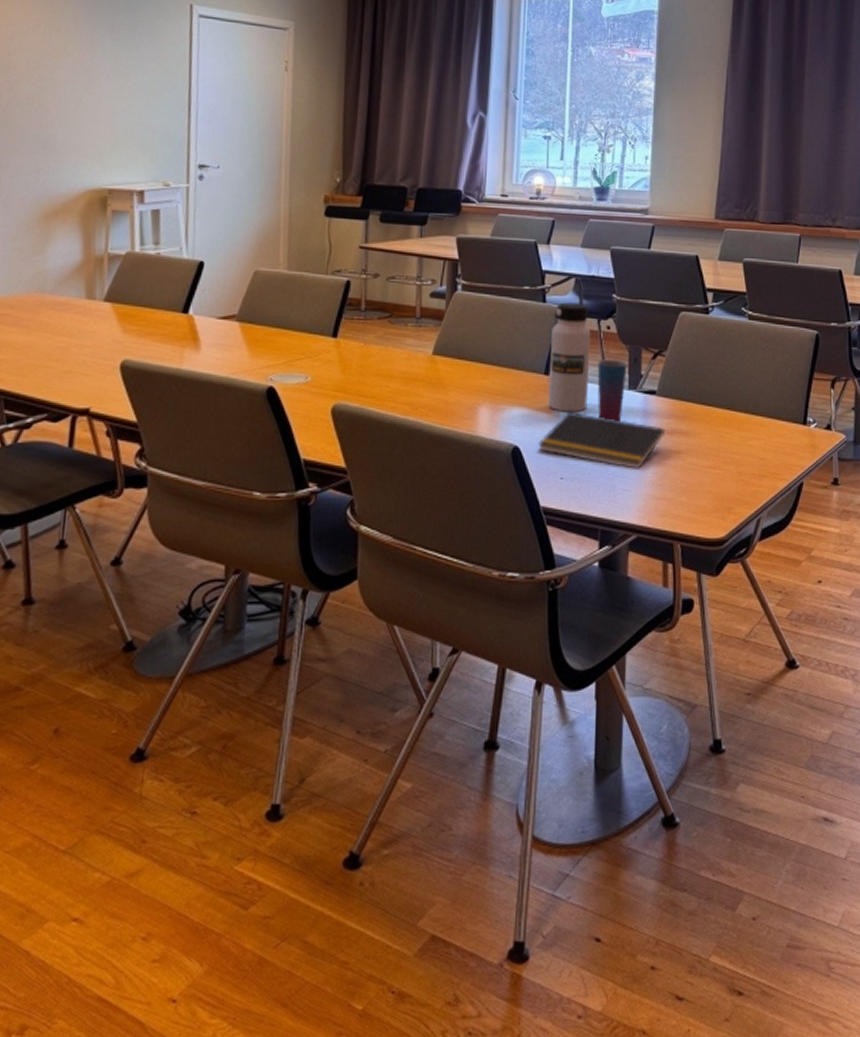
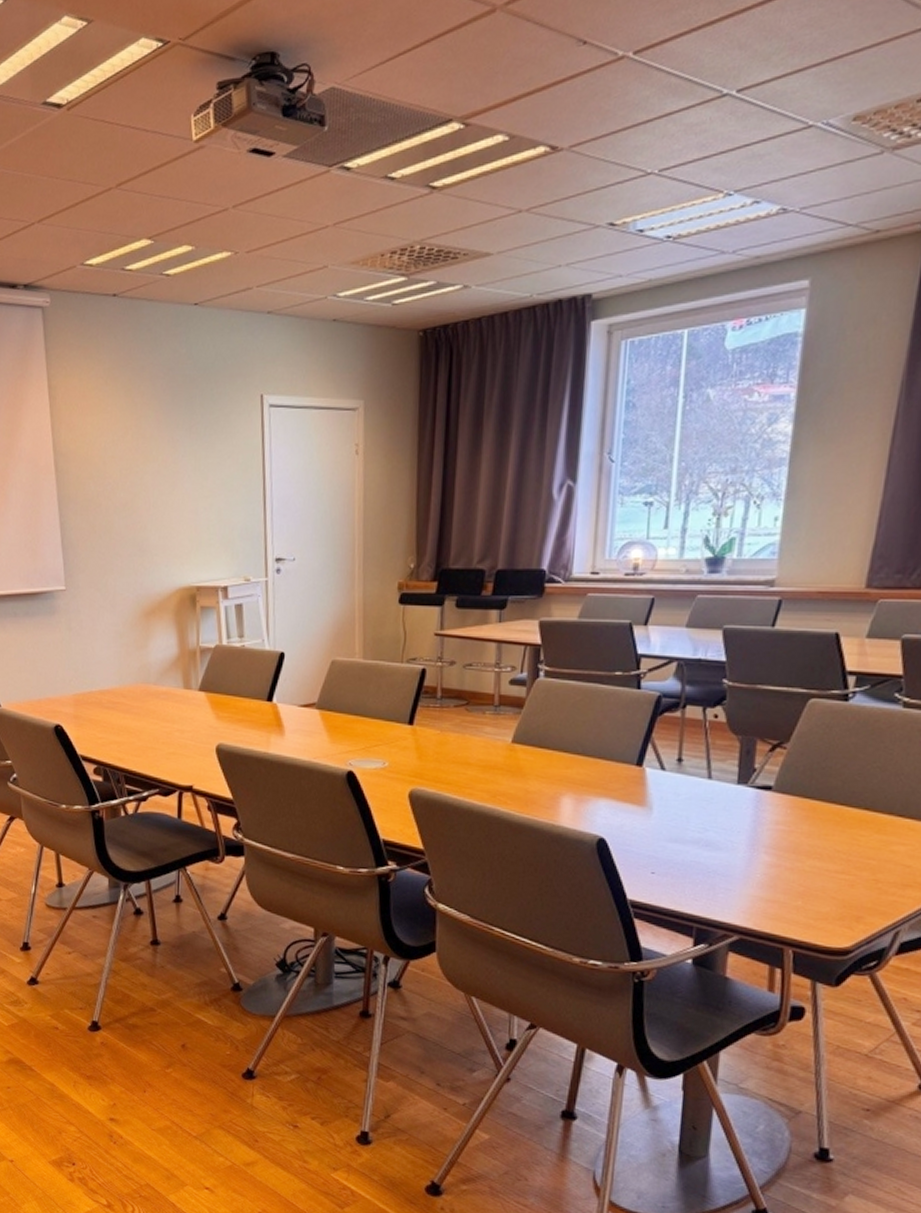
notepad: present [538,412,666,469] -> none [627,805,782,869]
water bottle: present [548,302,591,412] -> none [639,689,694,806]
cup: present [597,358,628,421] -> none [698,750,738,817]

